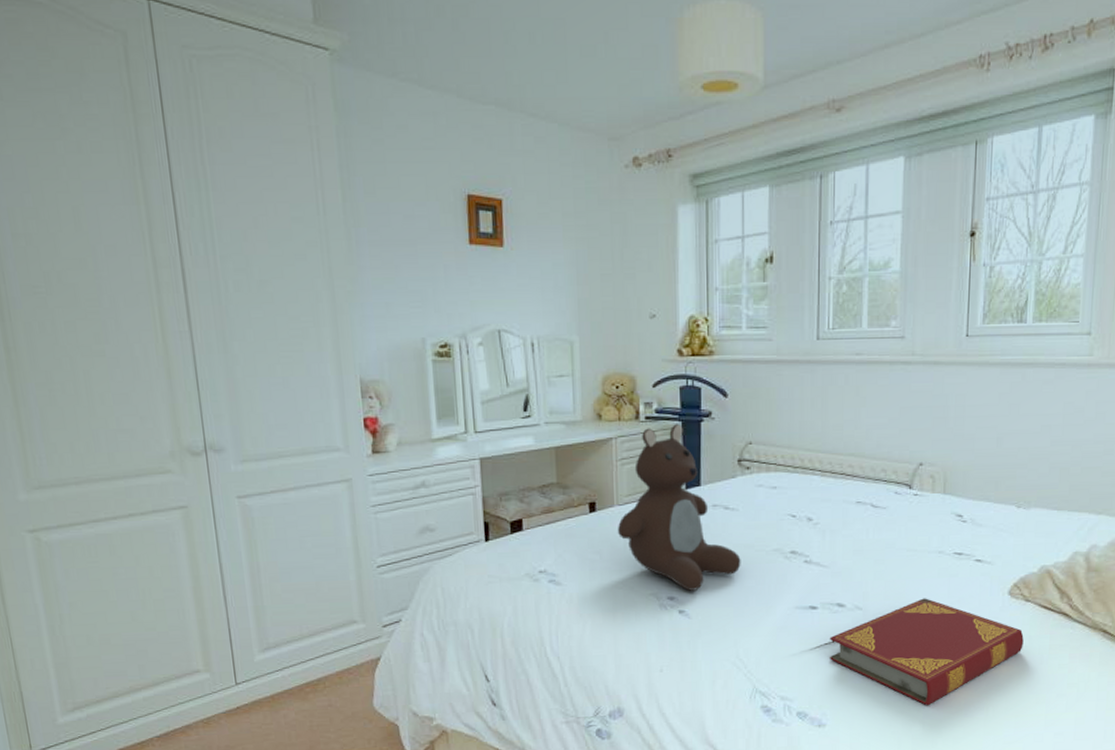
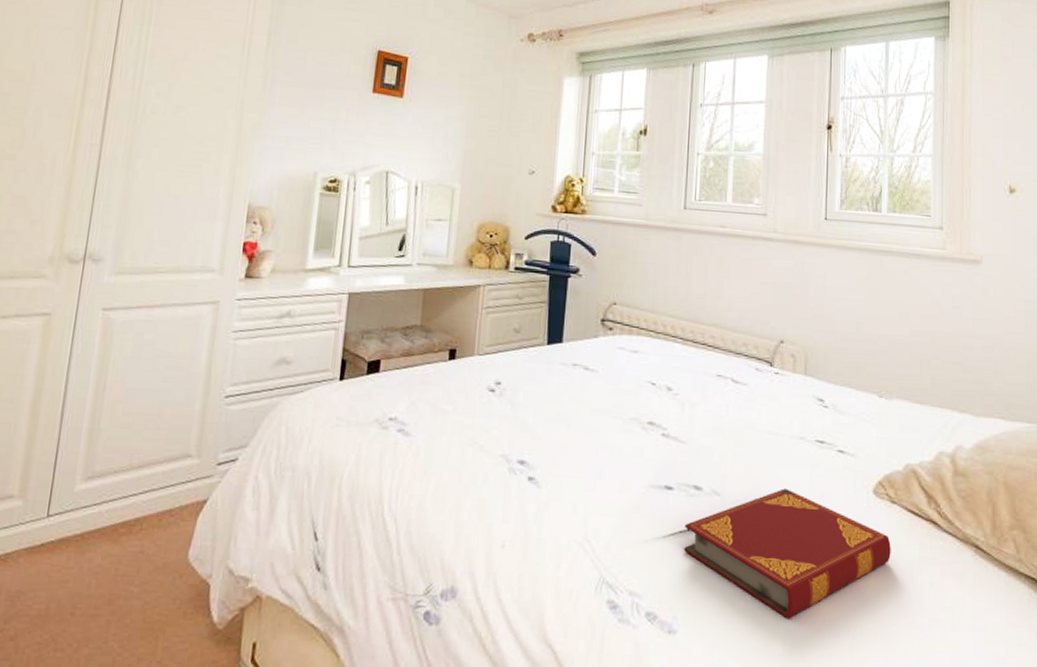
teddy bear: present [618,424,741,591] -> none [475,277,597,456]

